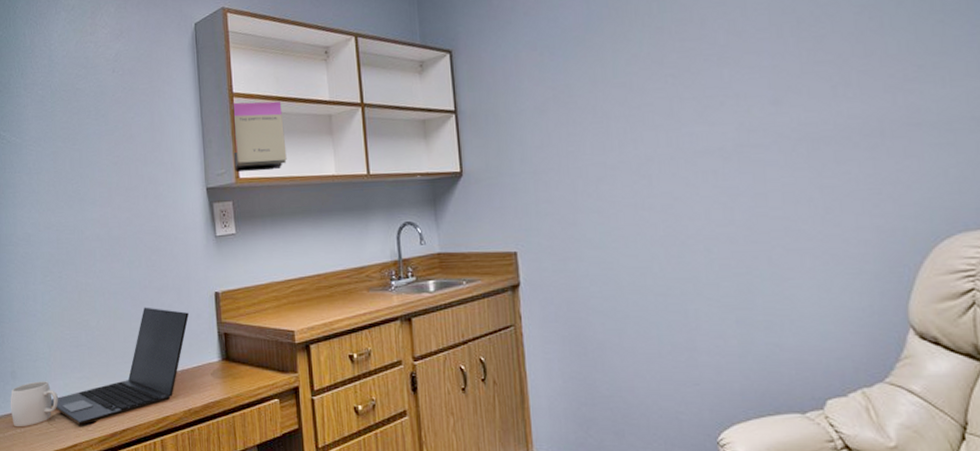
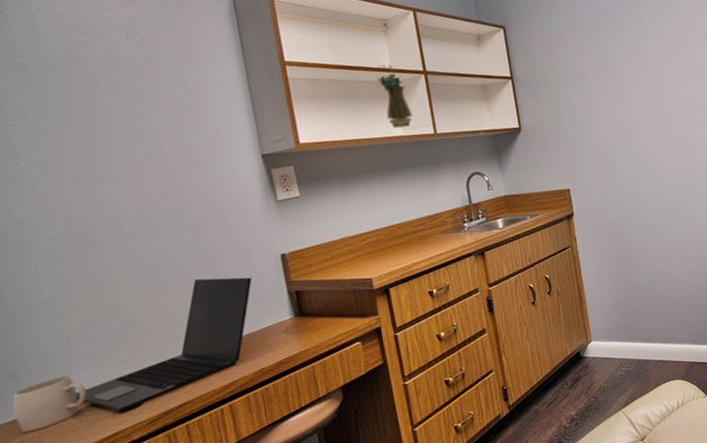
books: present [231,101,287,173] -> none [284,69,351,138]
vase: none [314,96,347,166] -> present [376,64,413,128]

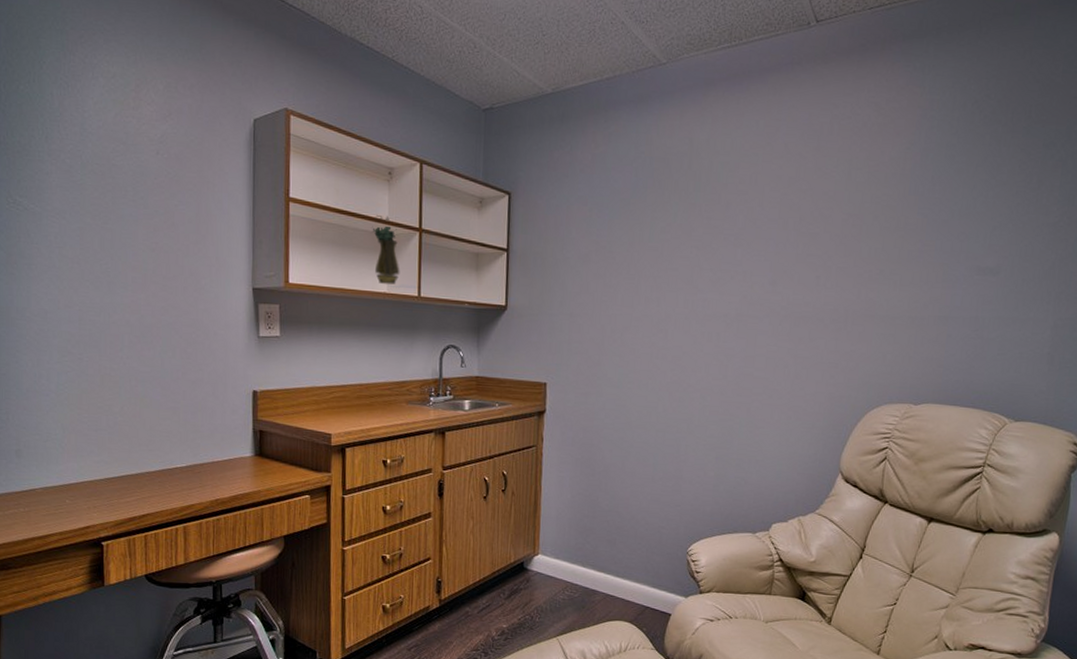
mug: present [12,375,87,433] -> none [13,461,70,507]
laptop: present [75,277,252,413] -> none [61,397,223,509]

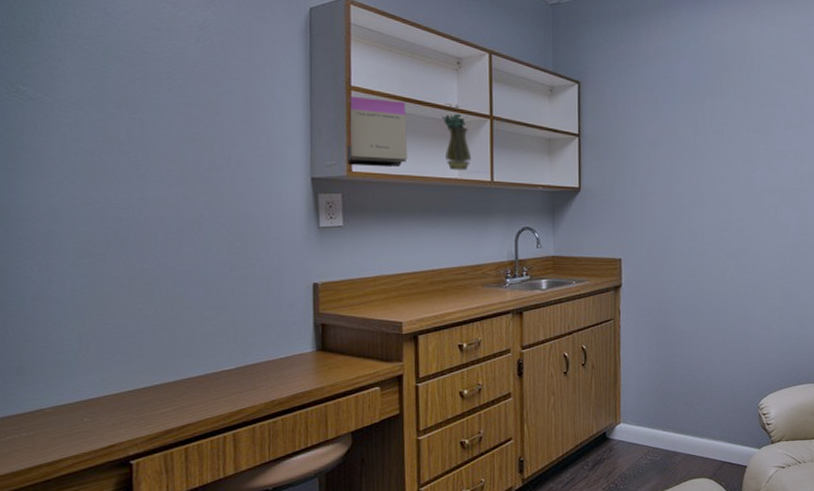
books: none [285,207,340,280] -> present [347,95,408,168]

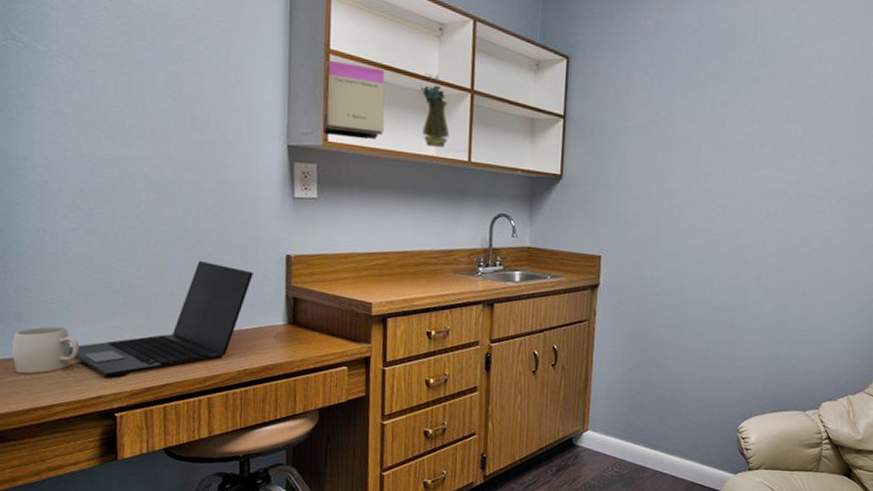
mug: none [12,377,89,431] -> present [12,326,79,374]
laptop: none [77,296,279,425] -> present [68,260,253,378]

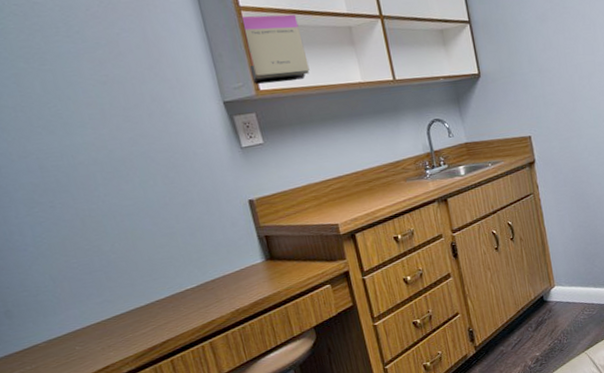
mug: present [12,326,79,374] -> none [9,313,77,365]
laptop: present [68,260,253,378] -> none [66,222,223,348]
vase: present [420,72,450,148] -> none [332,8,371,75]

